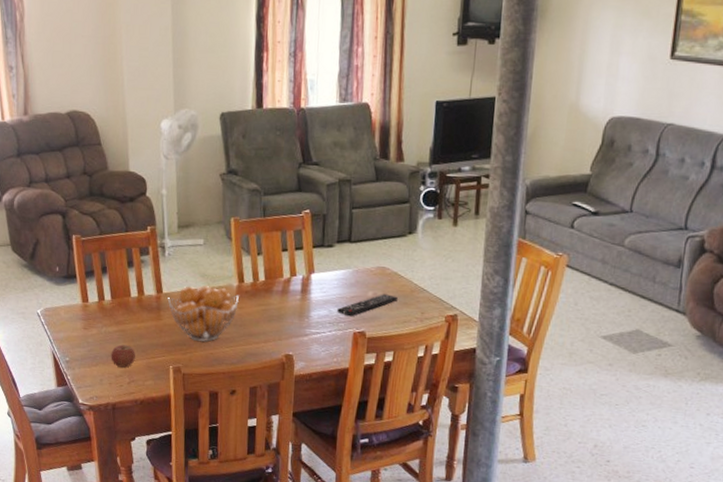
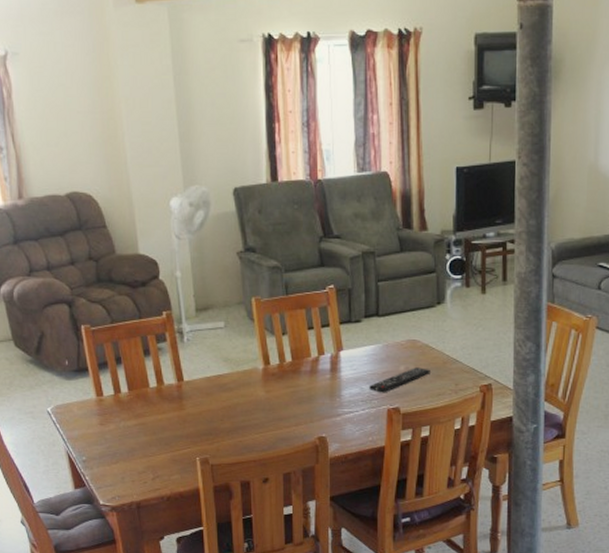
apple: present [111,344,135,368] -> none [131,439,158,463]
fruit basket: present [167,285,239,342] -> none [189,369,266,429]

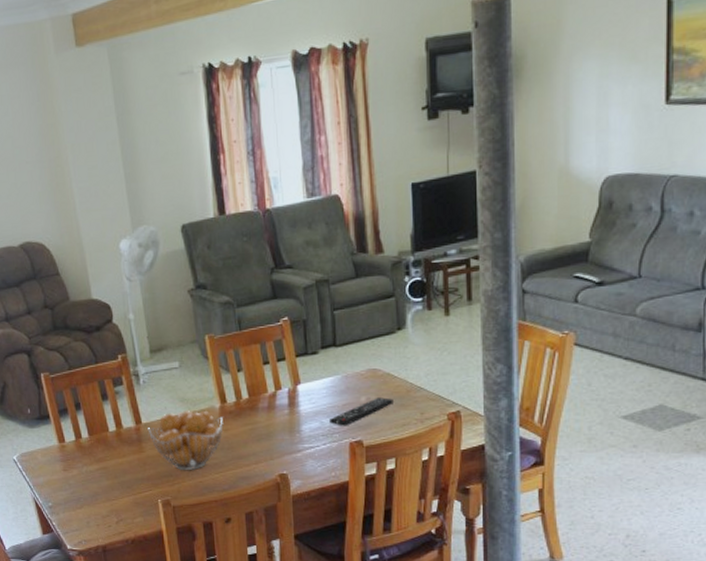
fruit basket: none [189,369,266,429] -> present [147,409,223,470]

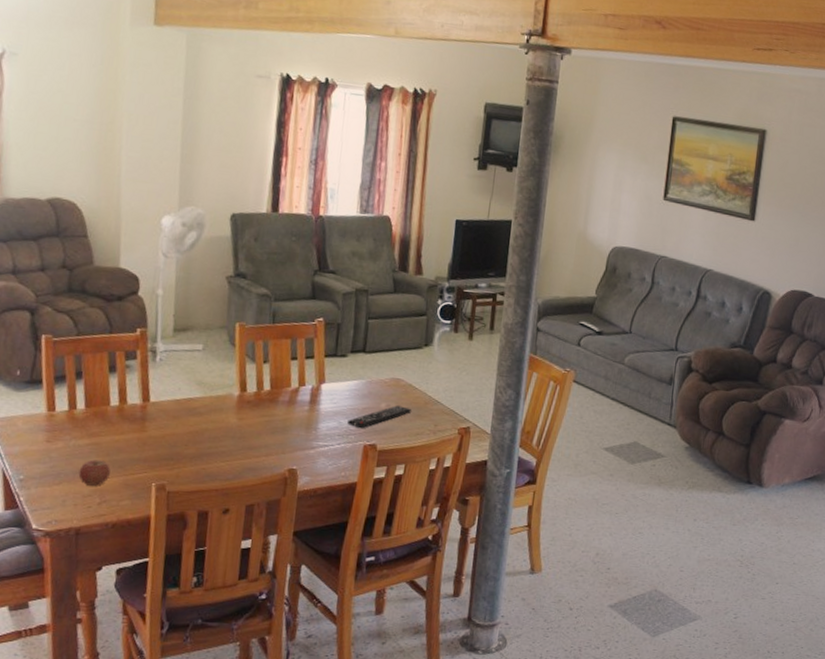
apple: none [95,483,121,507] -> present [78,459,111,486]
fruit basket: present [147,409,223,470] -> none [155,393,240,456]

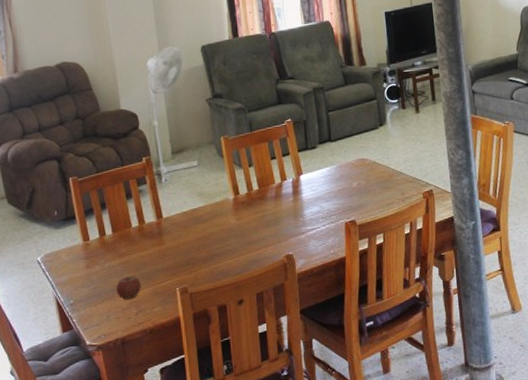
remote control: present [347,405,411,429] -> none [328,182,379,209]

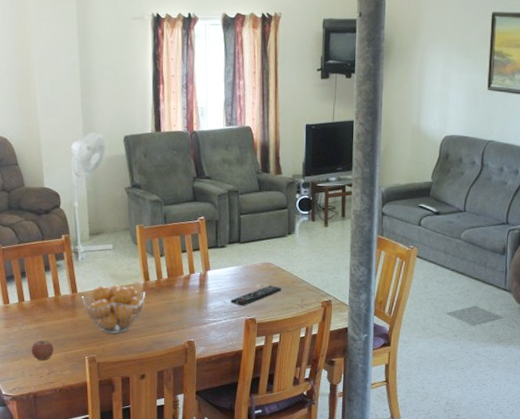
fruit basket: none [168,203,237,259] -> present [81,284,145,333]
remote control: none [328,182,379,209] -> present [231,285,281,306]

